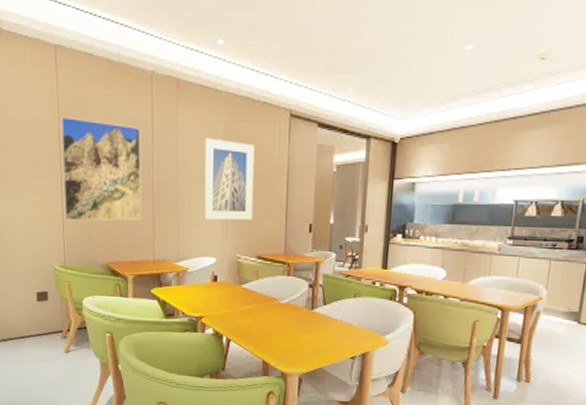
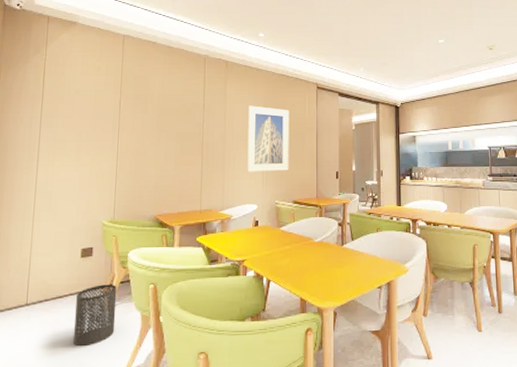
trash can: none [37,329,77,385] -> present [73,284,117,347]
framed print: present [60,116,142,221] -> none [118,90,194,178]

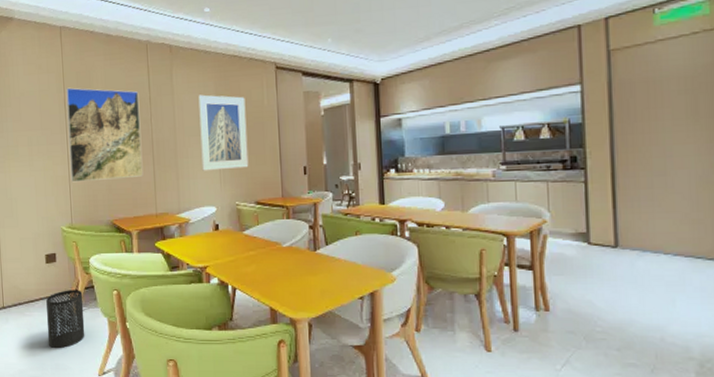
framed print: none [118,90,194,178] -> present [66,87,144,183]

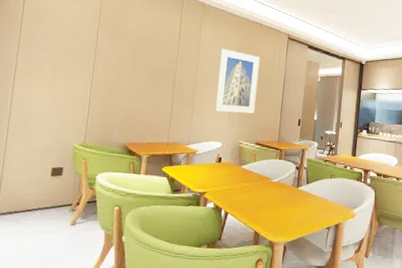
trash can: present [46,290,85,349] -> none [39,202,84,258]
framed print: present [66,87,144,183] -> none [91,21,170,109]

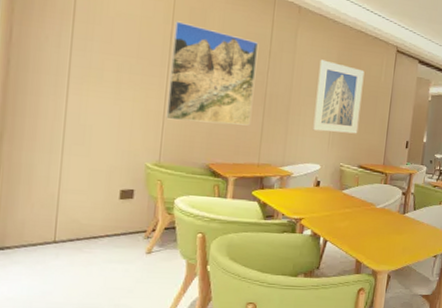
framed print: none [91,21,170,109] -> present [166,20,259,126]

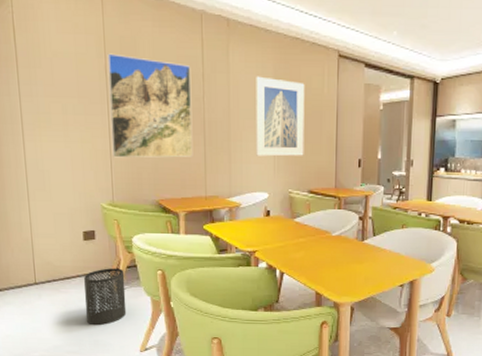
trash can: none [108,228,161,289] -> present [84,268,127,326]

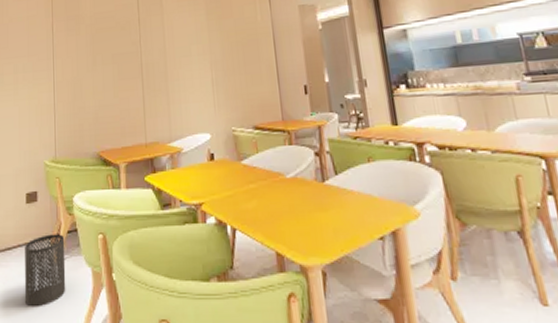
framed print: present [107,53,193,158] -> none [54,12,132,111]
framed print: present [256,76,305,157] -> none [189,13,244,94]

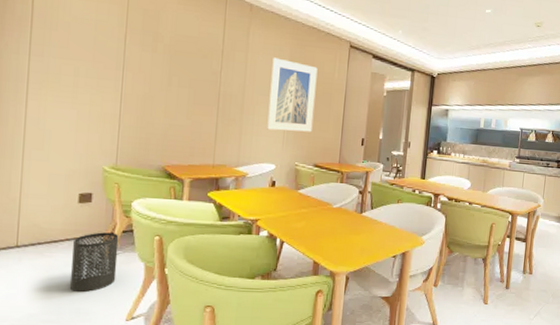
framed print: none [189,13,244,94] -> present [267,57,318,132]

